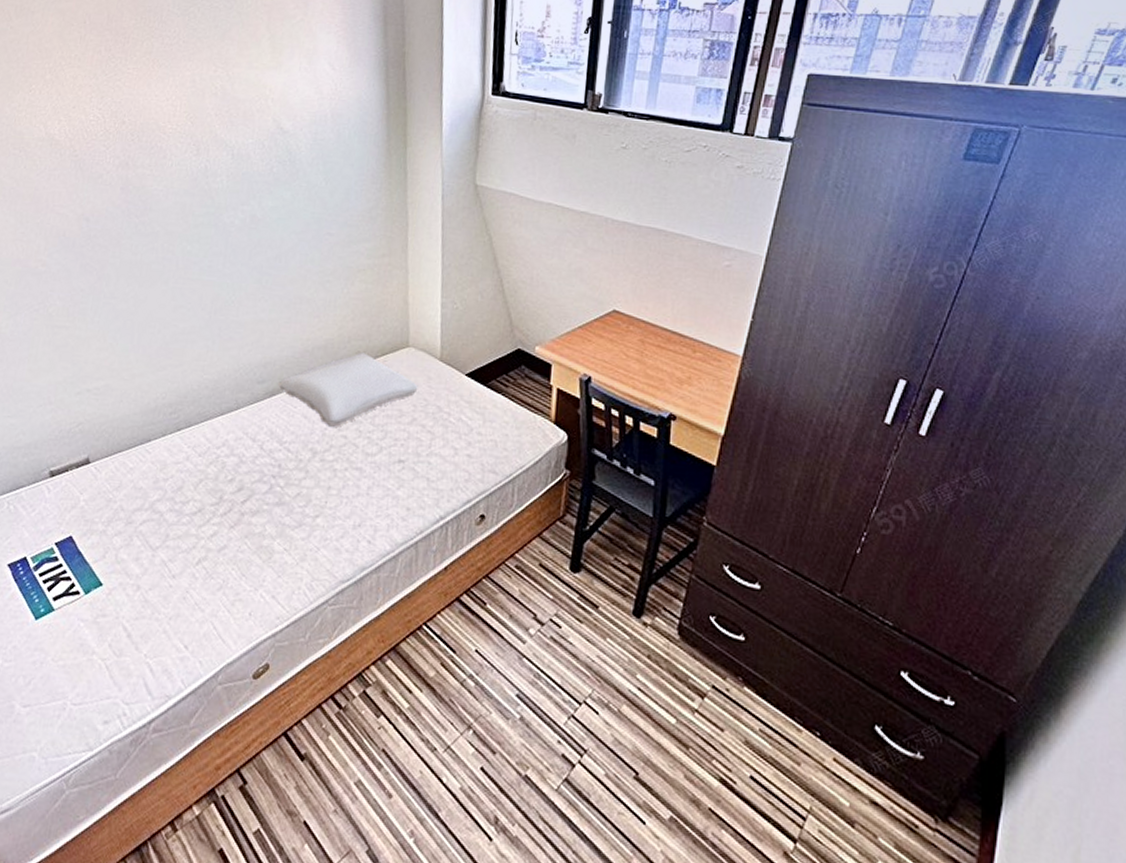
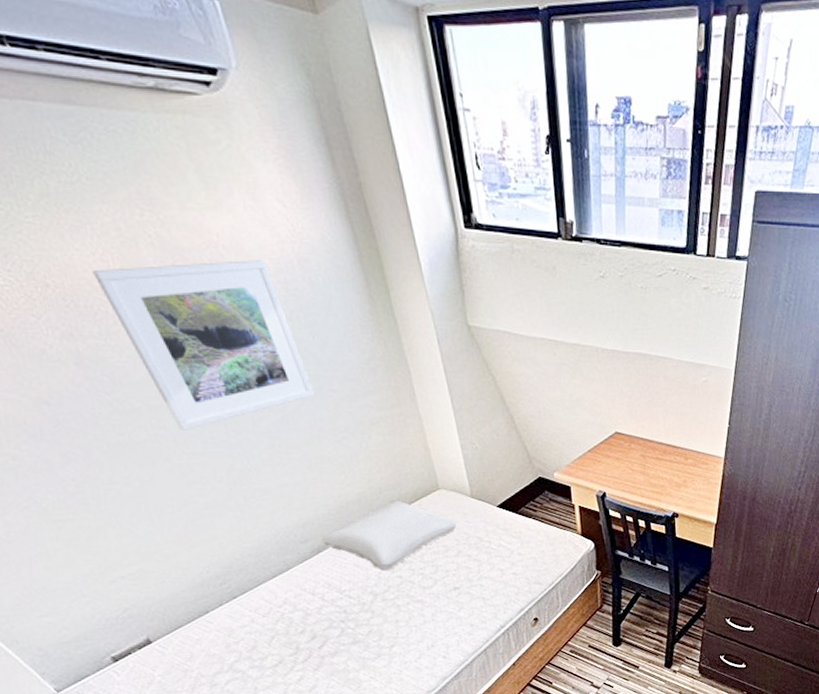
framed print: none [161,112,314,257] -> present [92,260,316,431]

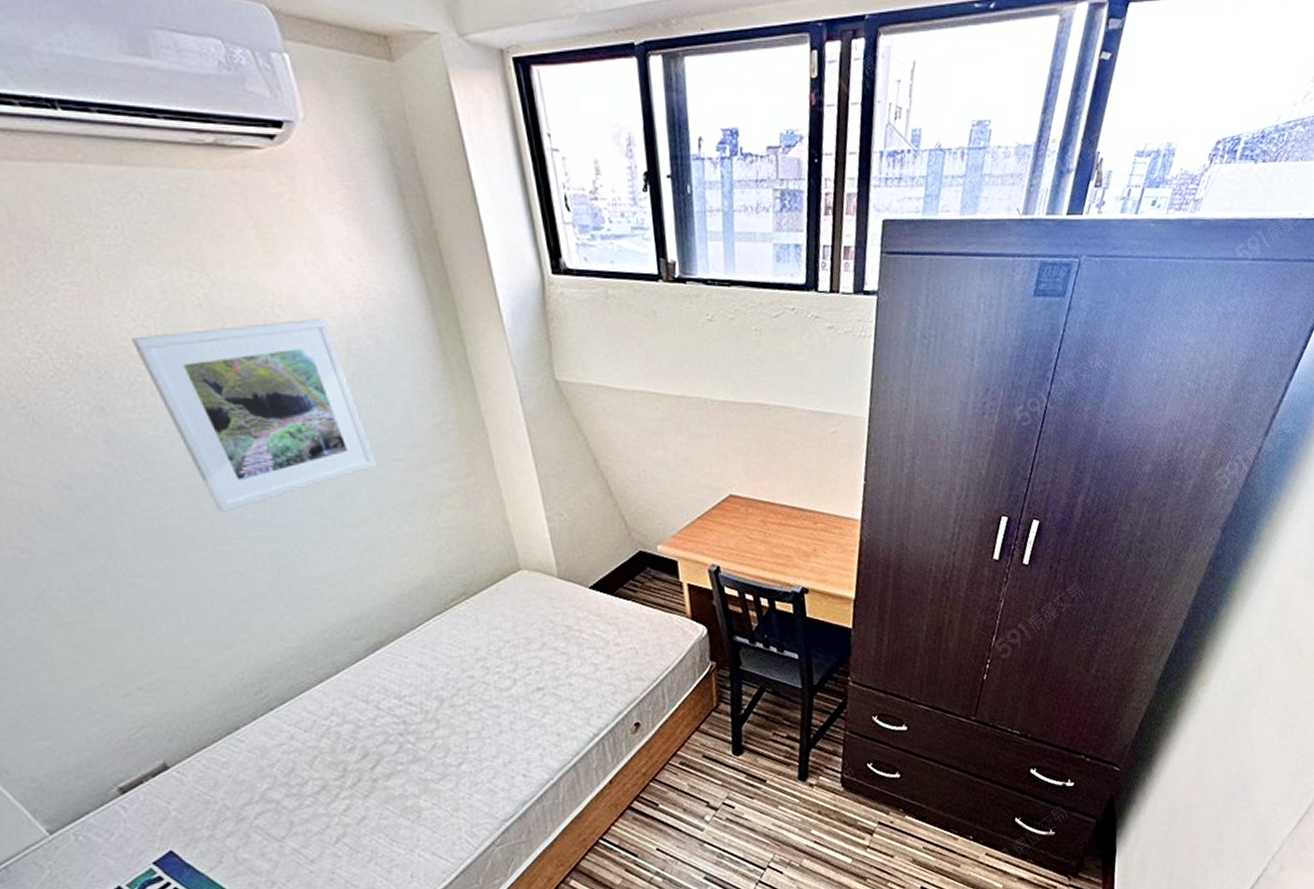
pillow: present [320,500,457,572] -> none [377,585,541,671]

